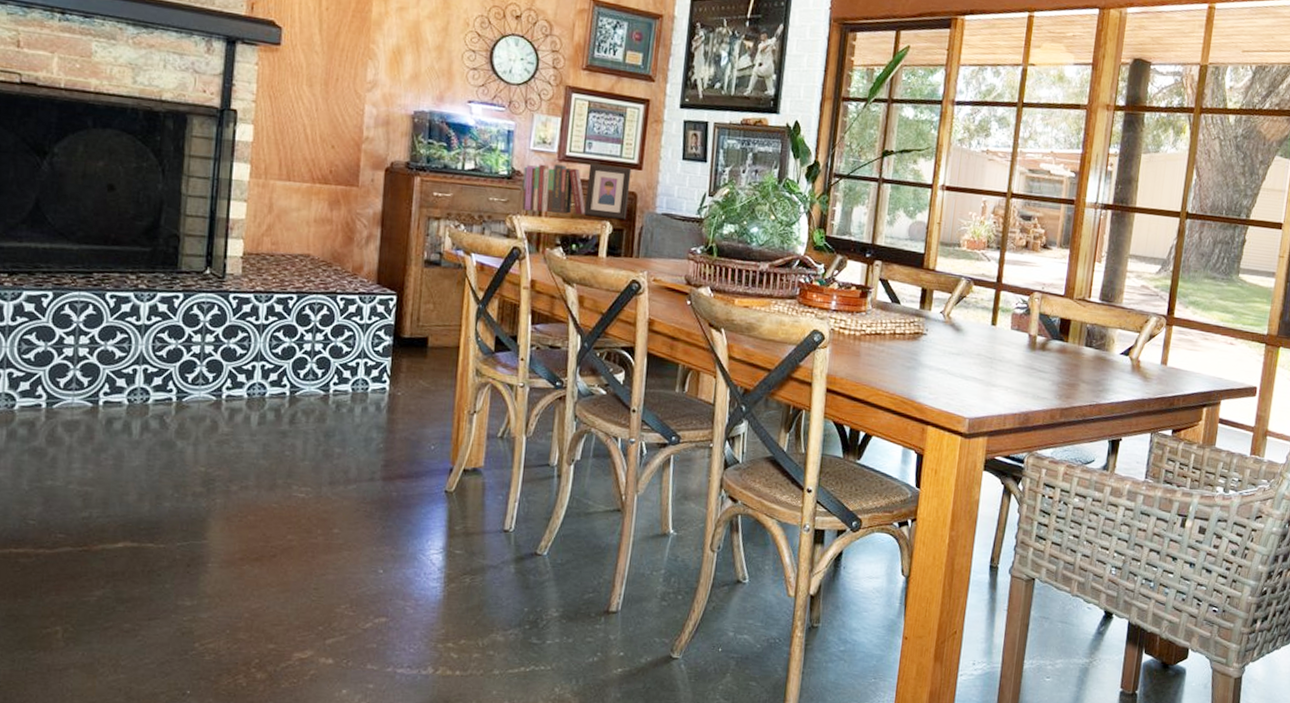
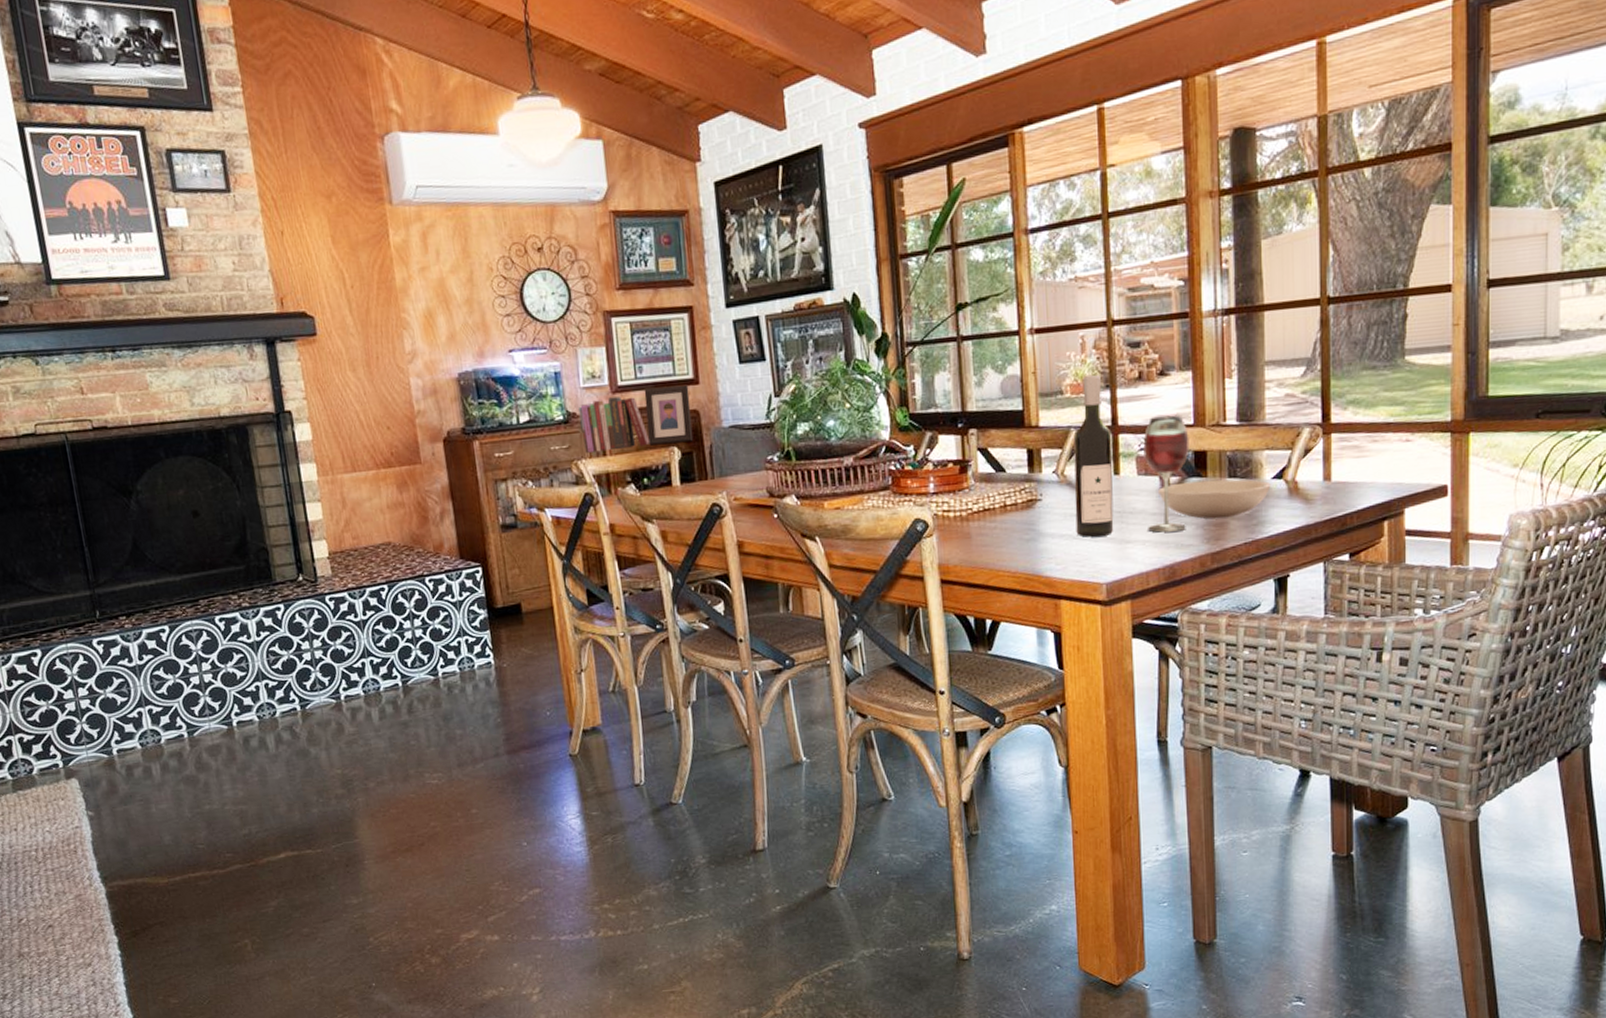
bottle: none [951,235,996,377] -> present [1073,375,1114,537]
wineglass: none [1012,282,1059,384] -> present [1143,415,1190,533]
bowl: none [1026,343,1119,381] -> present [1158,479,1271,519]

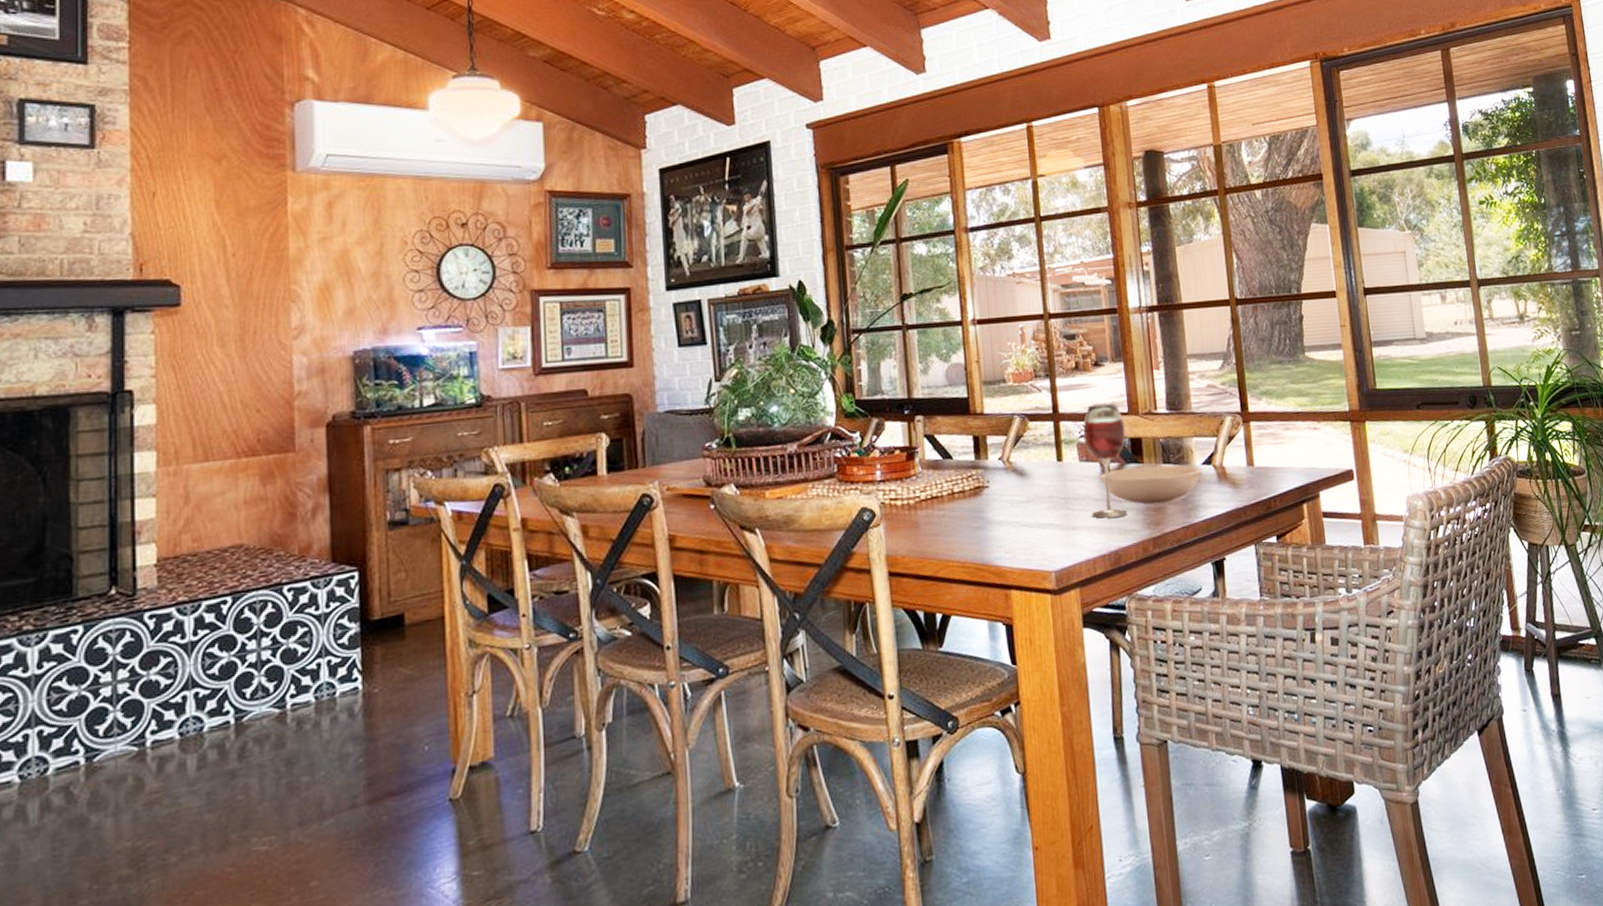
books: present [579,397,650,453] -> none [495,379,575,440]
picture frame: present [644,384,693,446] -> none [571,367,624,432]
bottle: present [1073,375,1114,537] -> none [1017,365,1060,524]

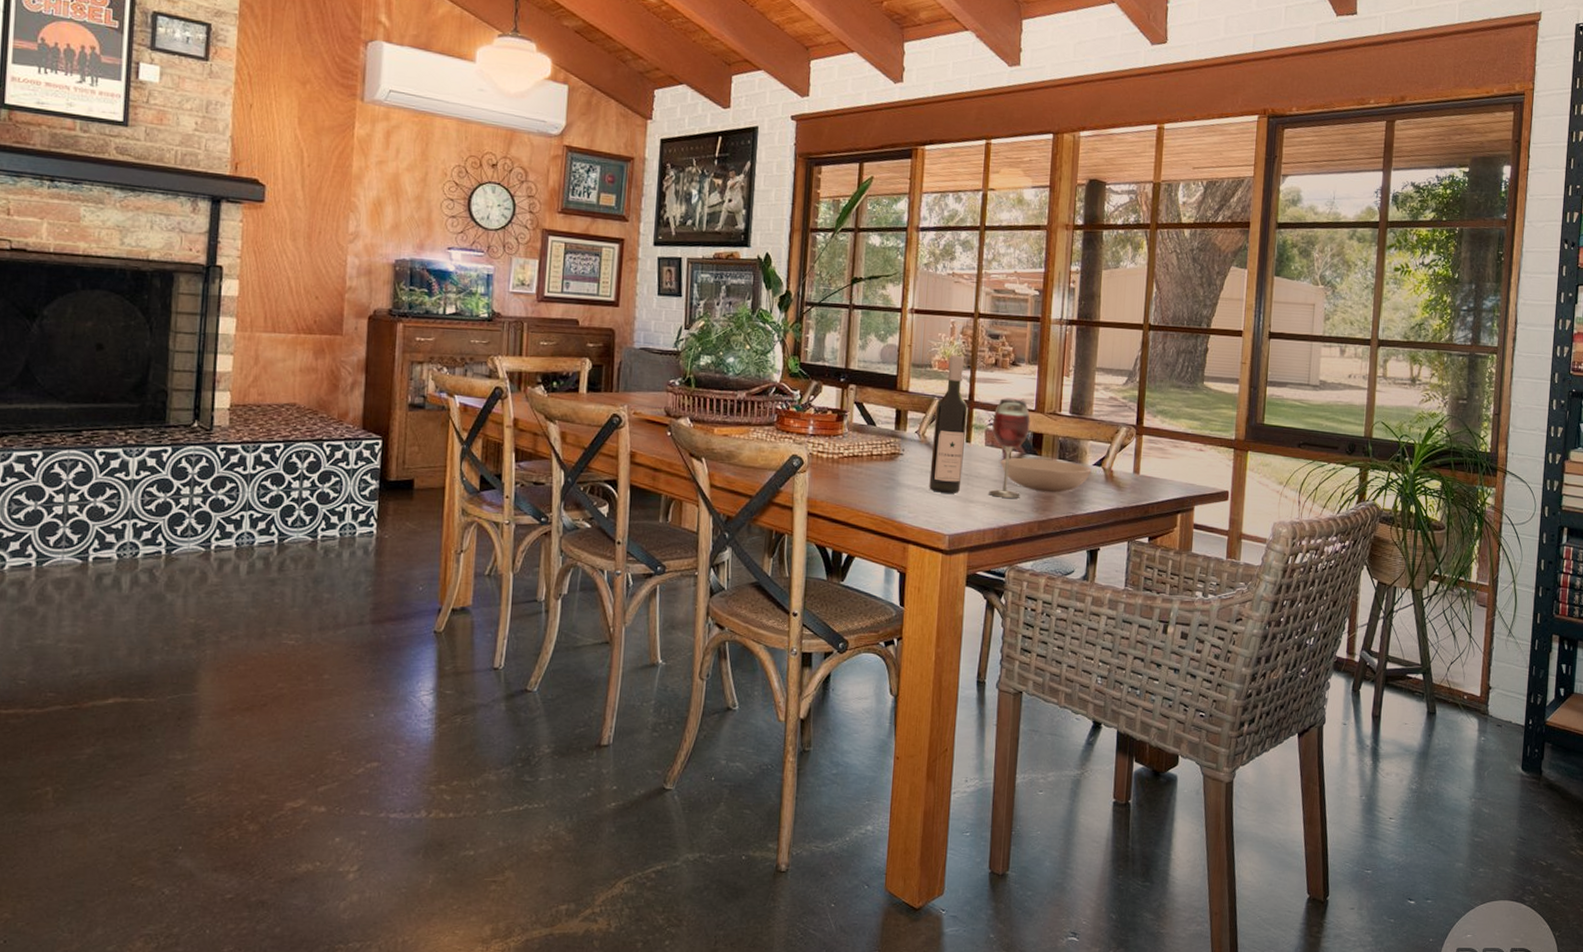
bottle: none [1017,365,1060,524] -> present [929,356,968,494]

